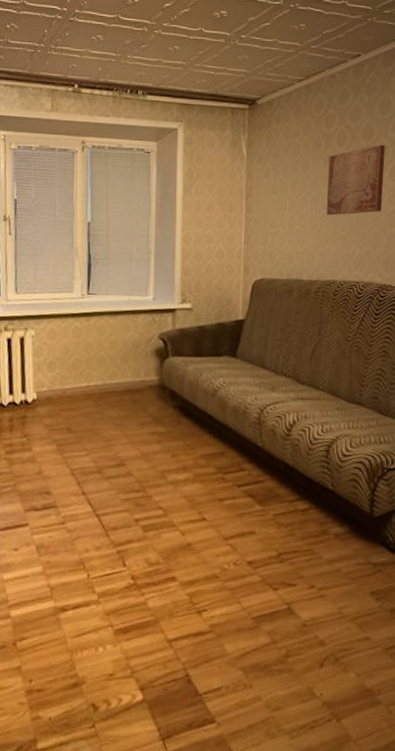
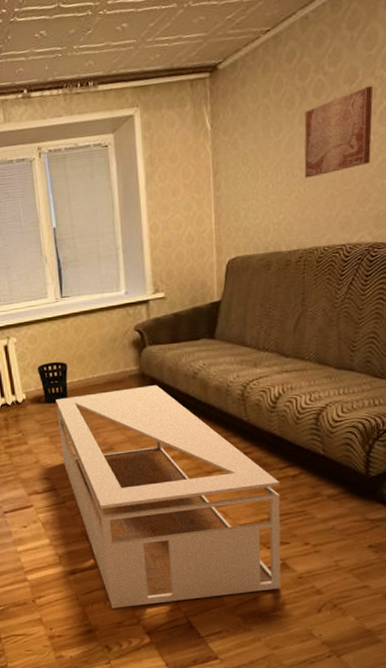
wastebasket: none [53,361,86,407] -> present [37,361,69,403]
coffee table: none [68,399,290,656] -> present [56,385,281,608]

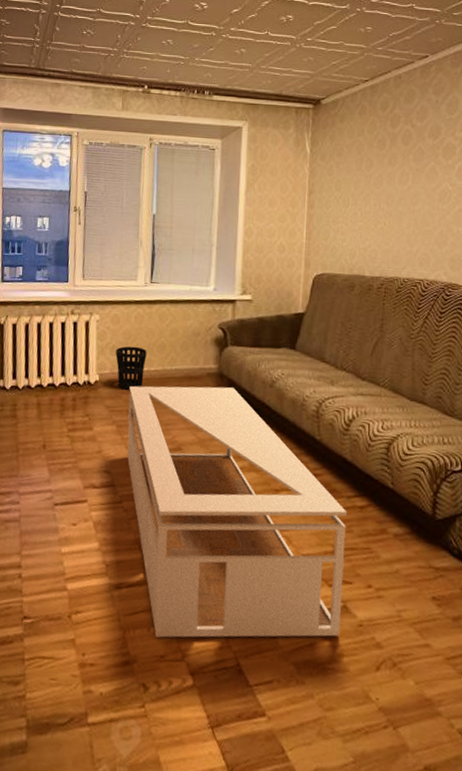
wall art: present [304,86,373,179] -> none [390,144,452,213]

